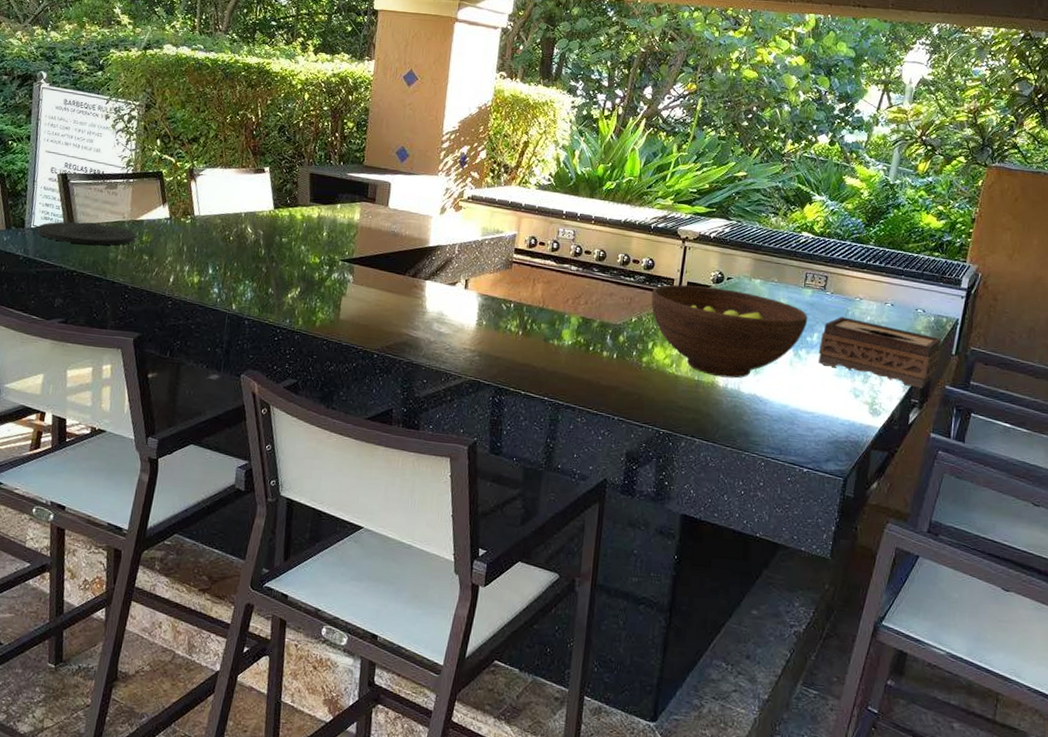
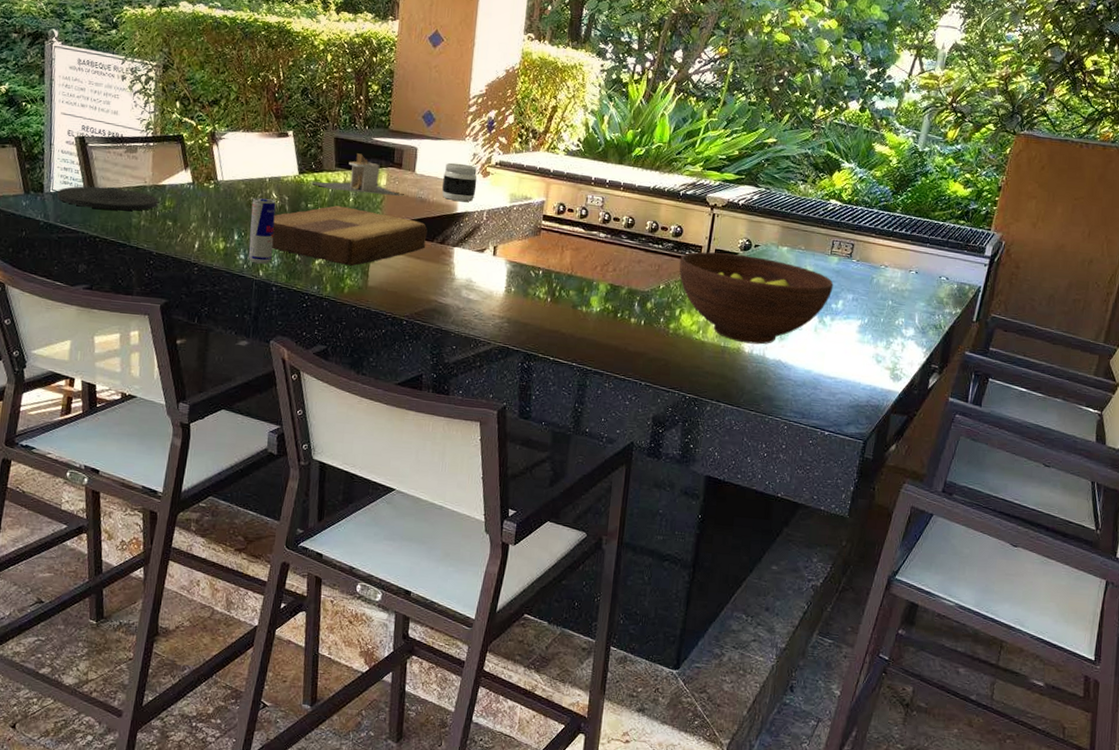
beverage can: none [222,232,251,298] -> present [248,197,276,264]
cutting board: none [245,240,400,300] -> present [272,205,428,266]
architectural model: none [285,188,376,230] -> present [310,153,403,196]
jar: none [414,197,450,235] -> present [442,162,477,202]
tissue box: present [817,316,941,389] -> none [842,284,963,355]

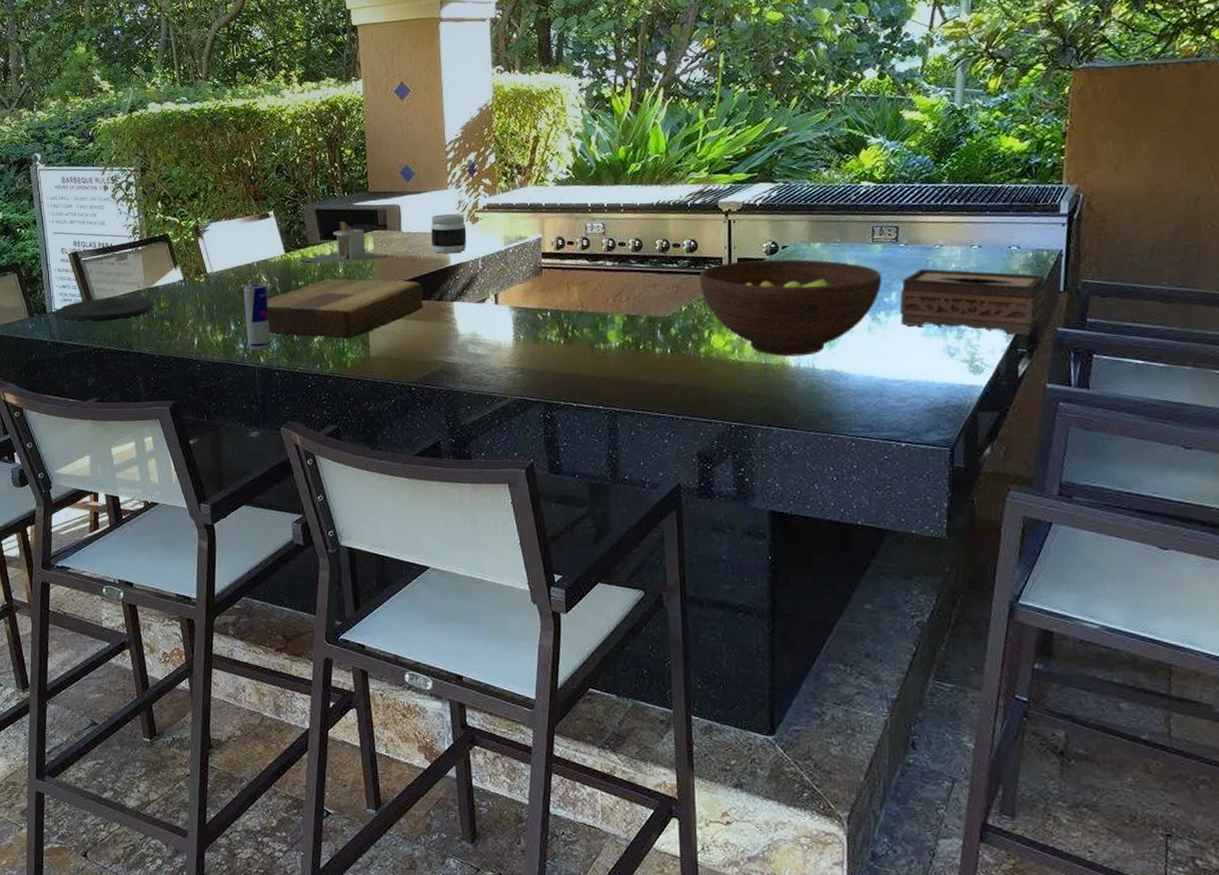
tissue box: none [842,284,963,355] -> present [899,268,1046,336]

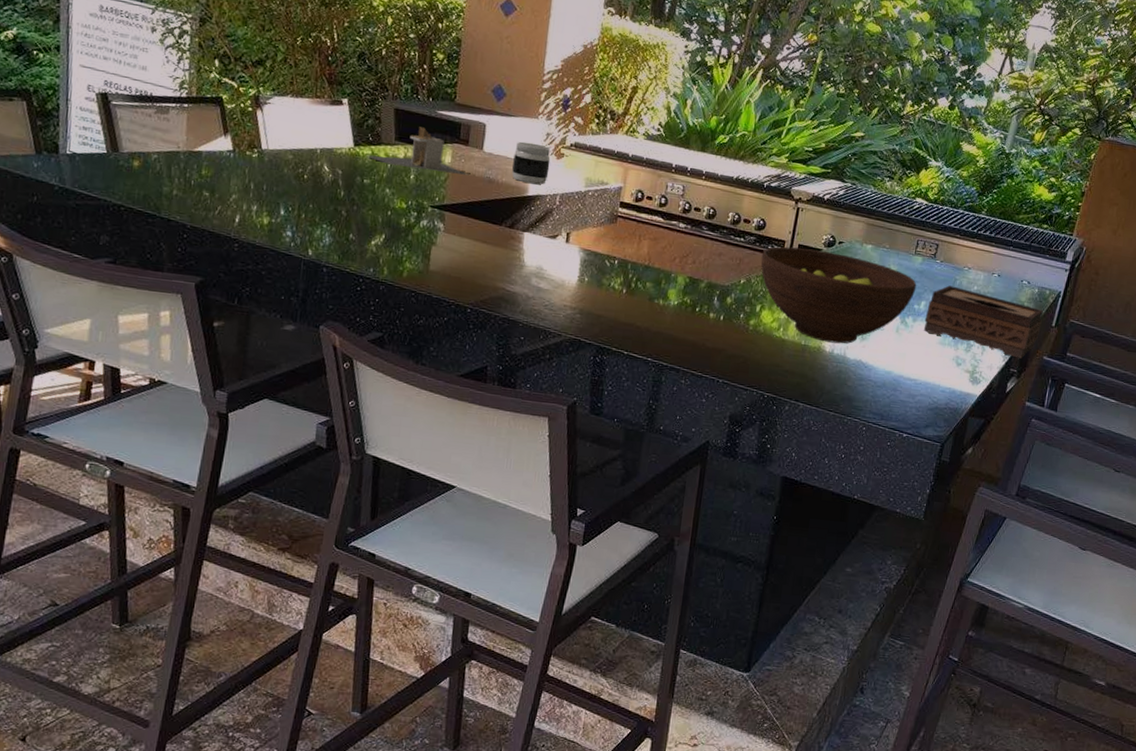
plate: present [59,297,154,321] -> none [75,148,194,179]
beverage can: present [243,282,271,351] -> none [296,170,328,243]
cutting board: present [266,278,424,339] -> none [323,182,496,249]

